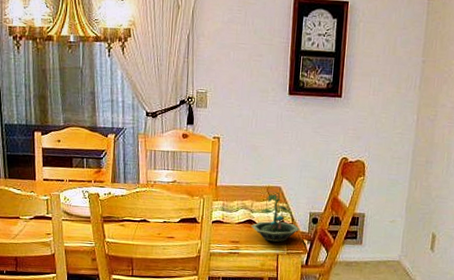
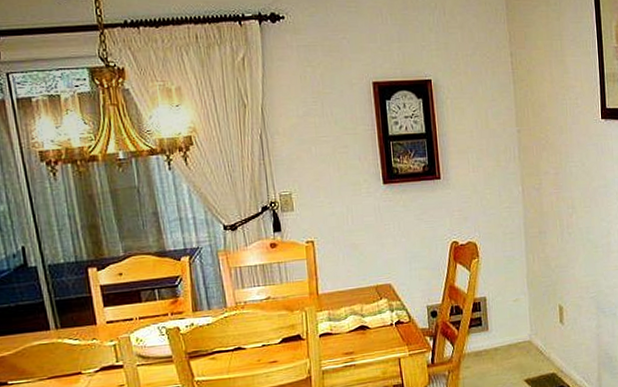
terrarium: present [251,192,300,243] -> none [364,290,419,346]

